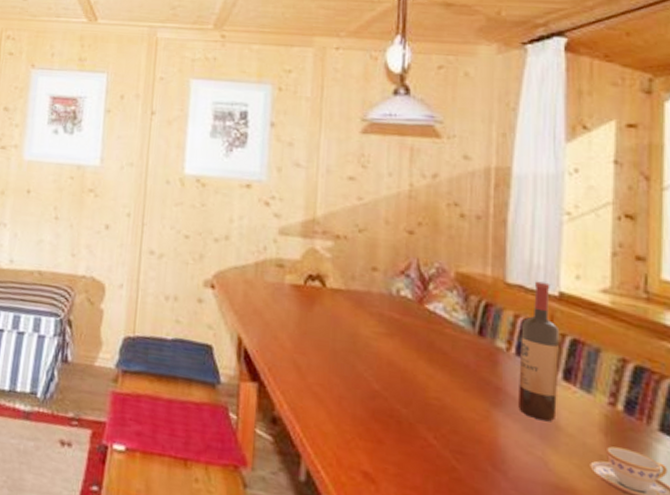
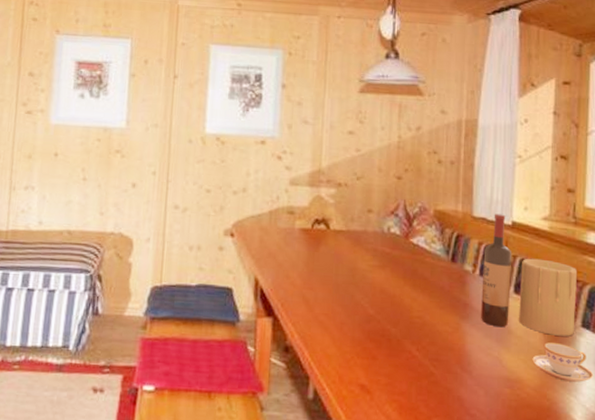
candle: none [570,338,653,442] -> present [519,258,578,336]

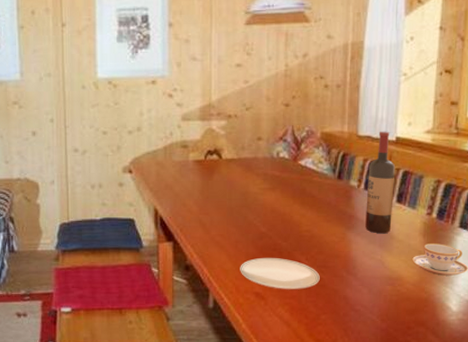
plate: none [344,343,432,386] -> present [240,257,320,290]
candle: present [519,258,578,336] -> none [401,169,458,237]

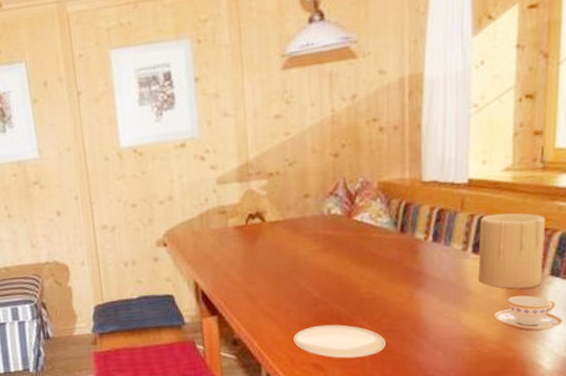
wine bottle: present [365,131,396,234] -> none [435,173,470,290]
candle: none [401,169,458,237] -> present [478,213,546,289]

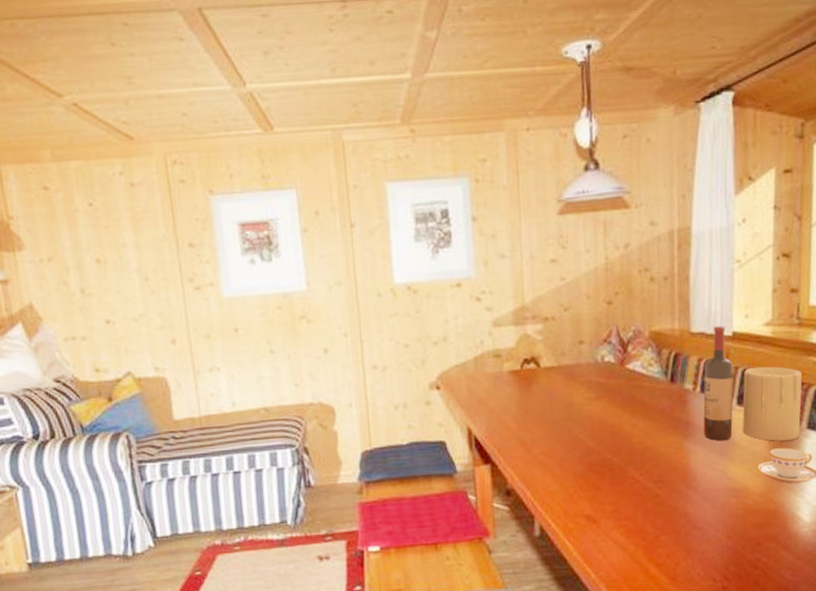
plate: present [293,324,386,359] -> none [567,475,657,511]
wine bottle: none [435,173,470,290] -> present [703,325,734,441]

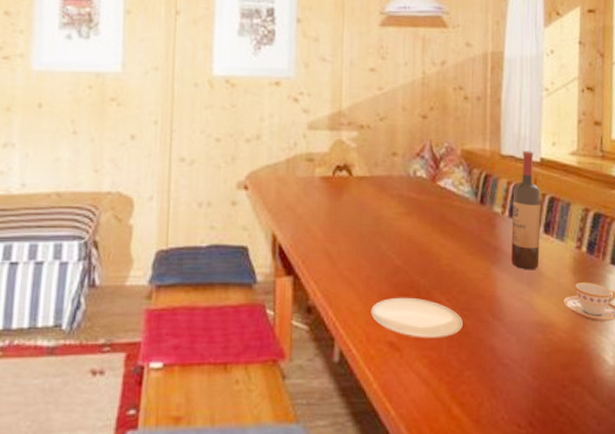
plate: none [567,475,657,511] -> present [371,297,463,339]
candle: present [742,366,803,441] -> none [549,195,606,275]

